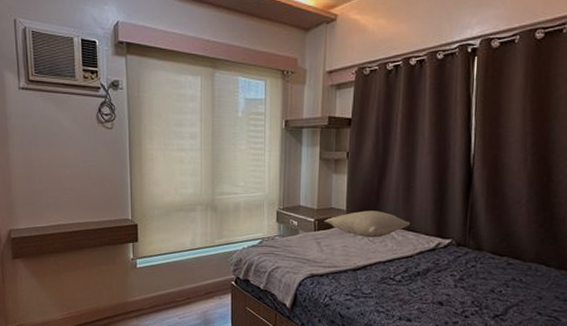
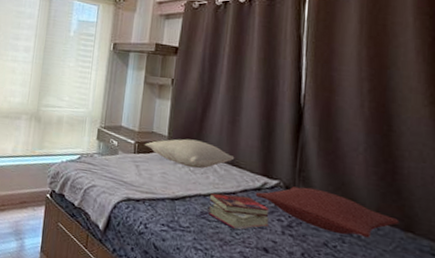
book: none [387,258,443,289] -> present [207,193,269,230]
pillow: none [431,242,555,280] -> present [256,186,400,238]

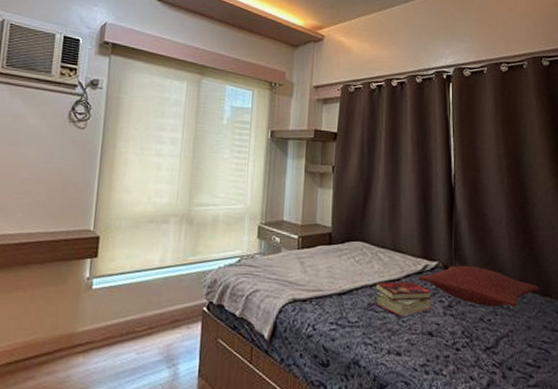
pillow: present [144,138,235,169] -> none [308,228,397,259]

